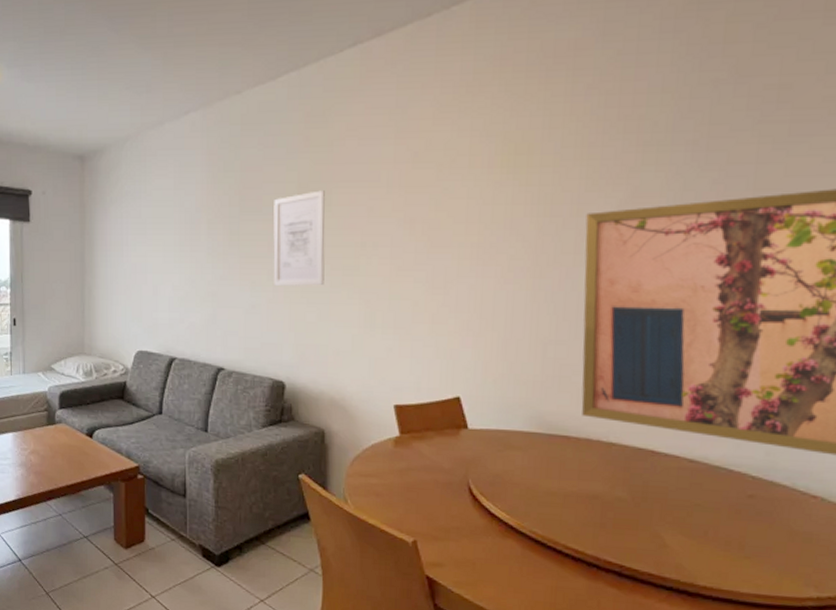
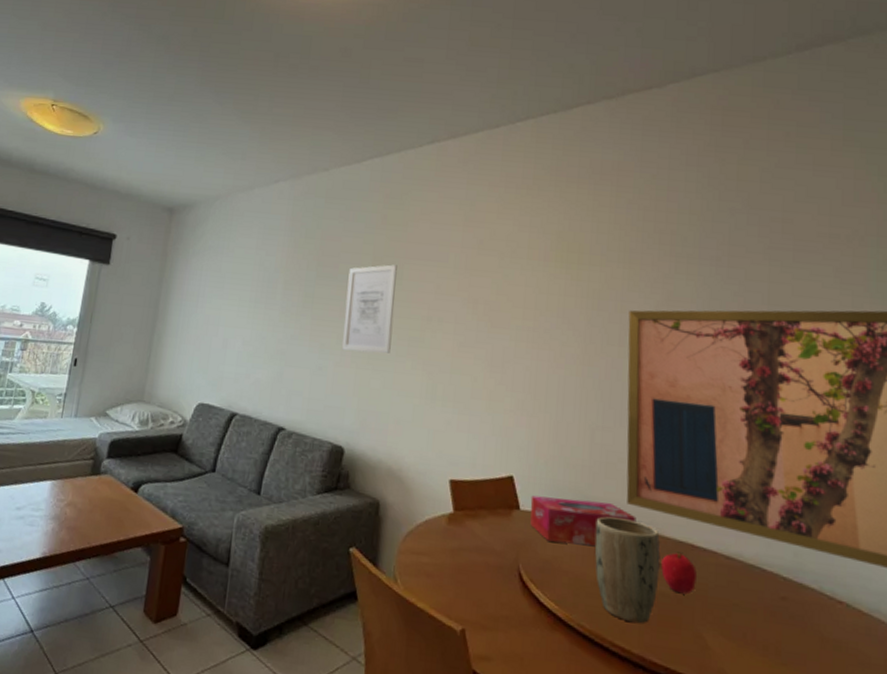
tissue box: none [479,414,592,459] -> present [530,495,637,546]
plant pot: none [547,429,618,528] -> present [595,516,661,624]
fruit: none [618,458,656,498] -> present [661,552,697,595]

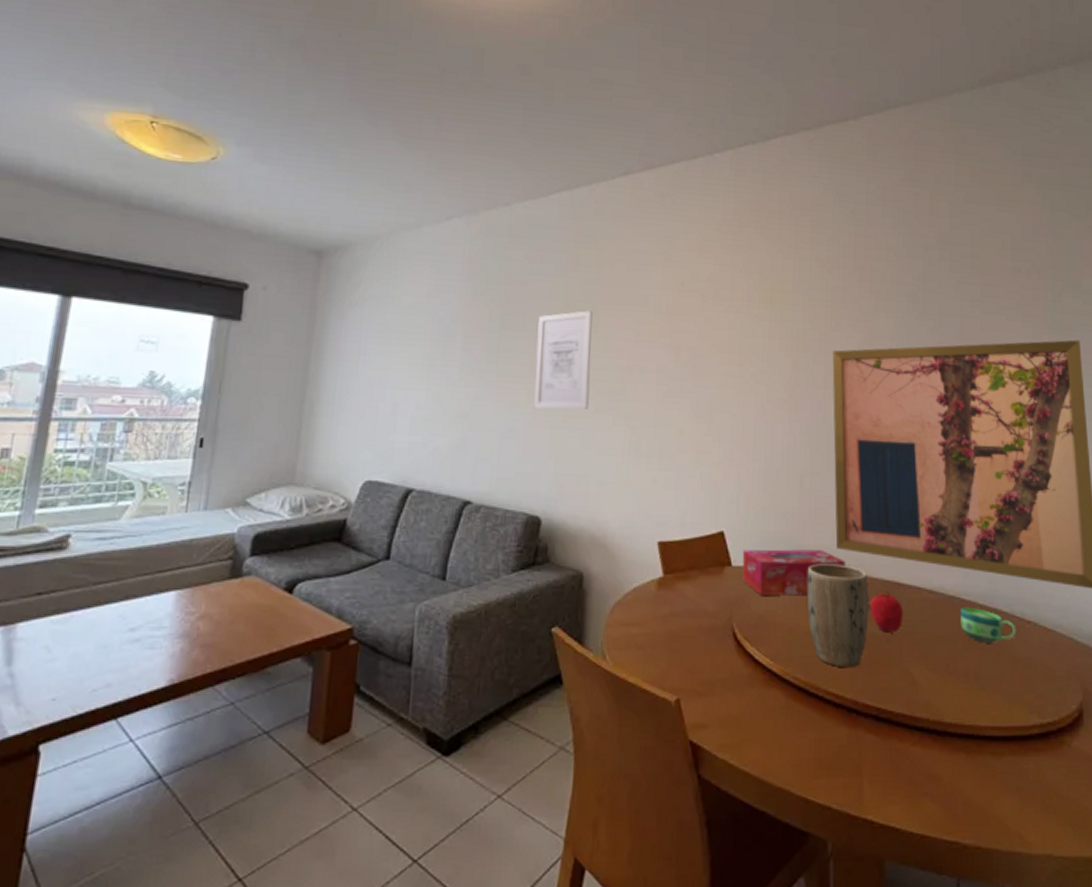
cup: none [760,577,825,619] -> present [960,606,1016,643]

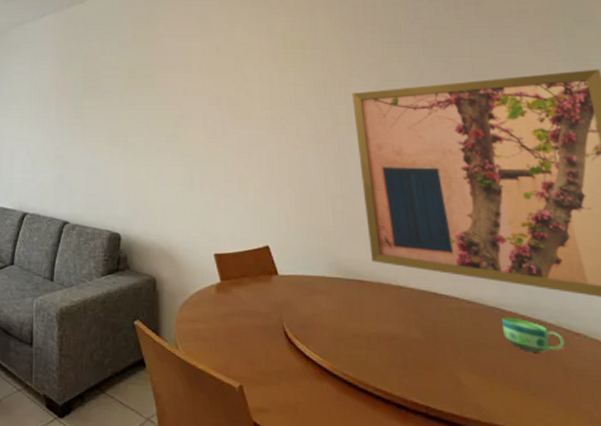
wall art: present [534,310,593,410] -> none [109,75,151,151]
tissue box: present [742,549,846,596] -> none [286,261,382,302]
plant pot: present [807,564,869,668] -> none [346,274,410,368]
fruit: present [870,591,903,633] -> none [409,300,444,338]

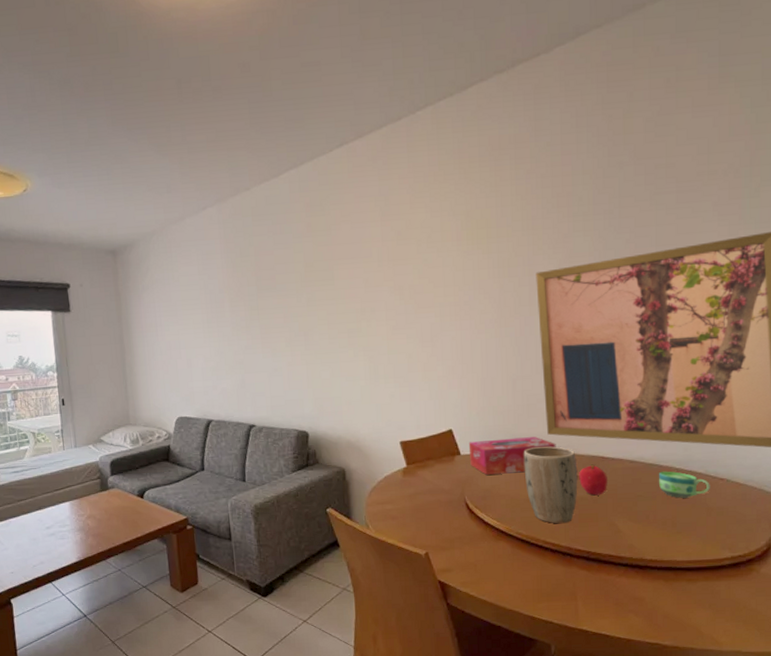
tissue box: none [286,261,382,302] -> present [468,437,556,475]
plant pot: none [346,274,410,368] -> present [523,446,578,524]
fruit: none [409,300,444,338] -> present [579,464,607,496]

